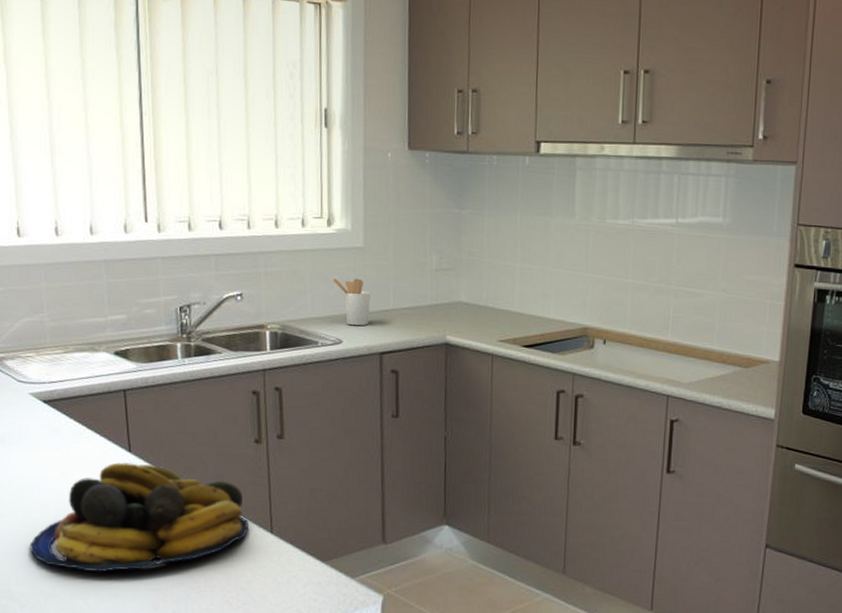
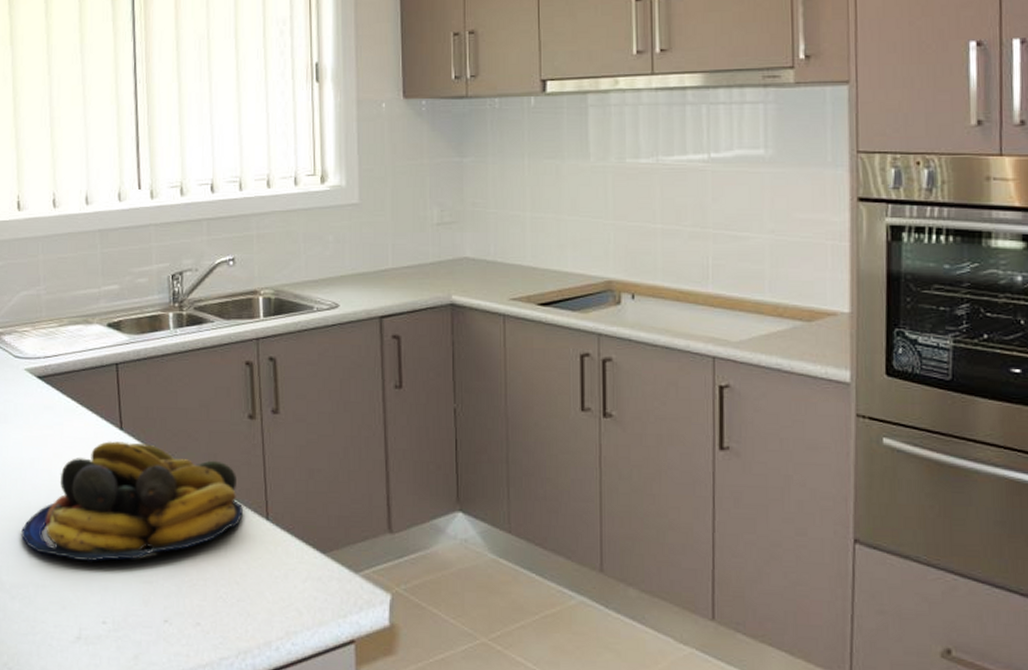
utensil holder: present [332,278,371,326] -> none [327,237,368,288]

